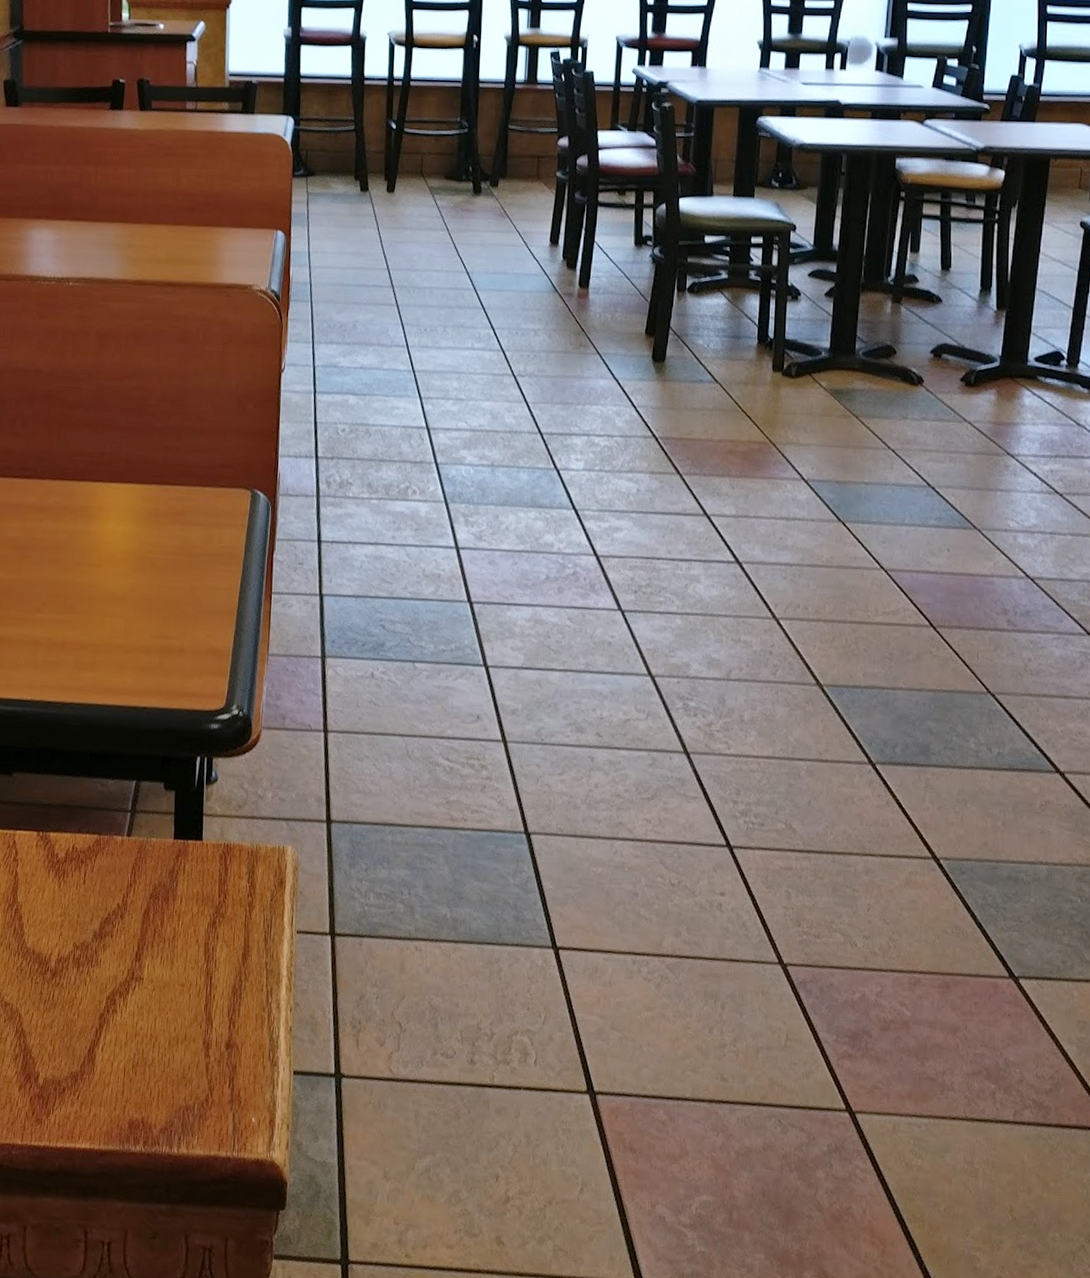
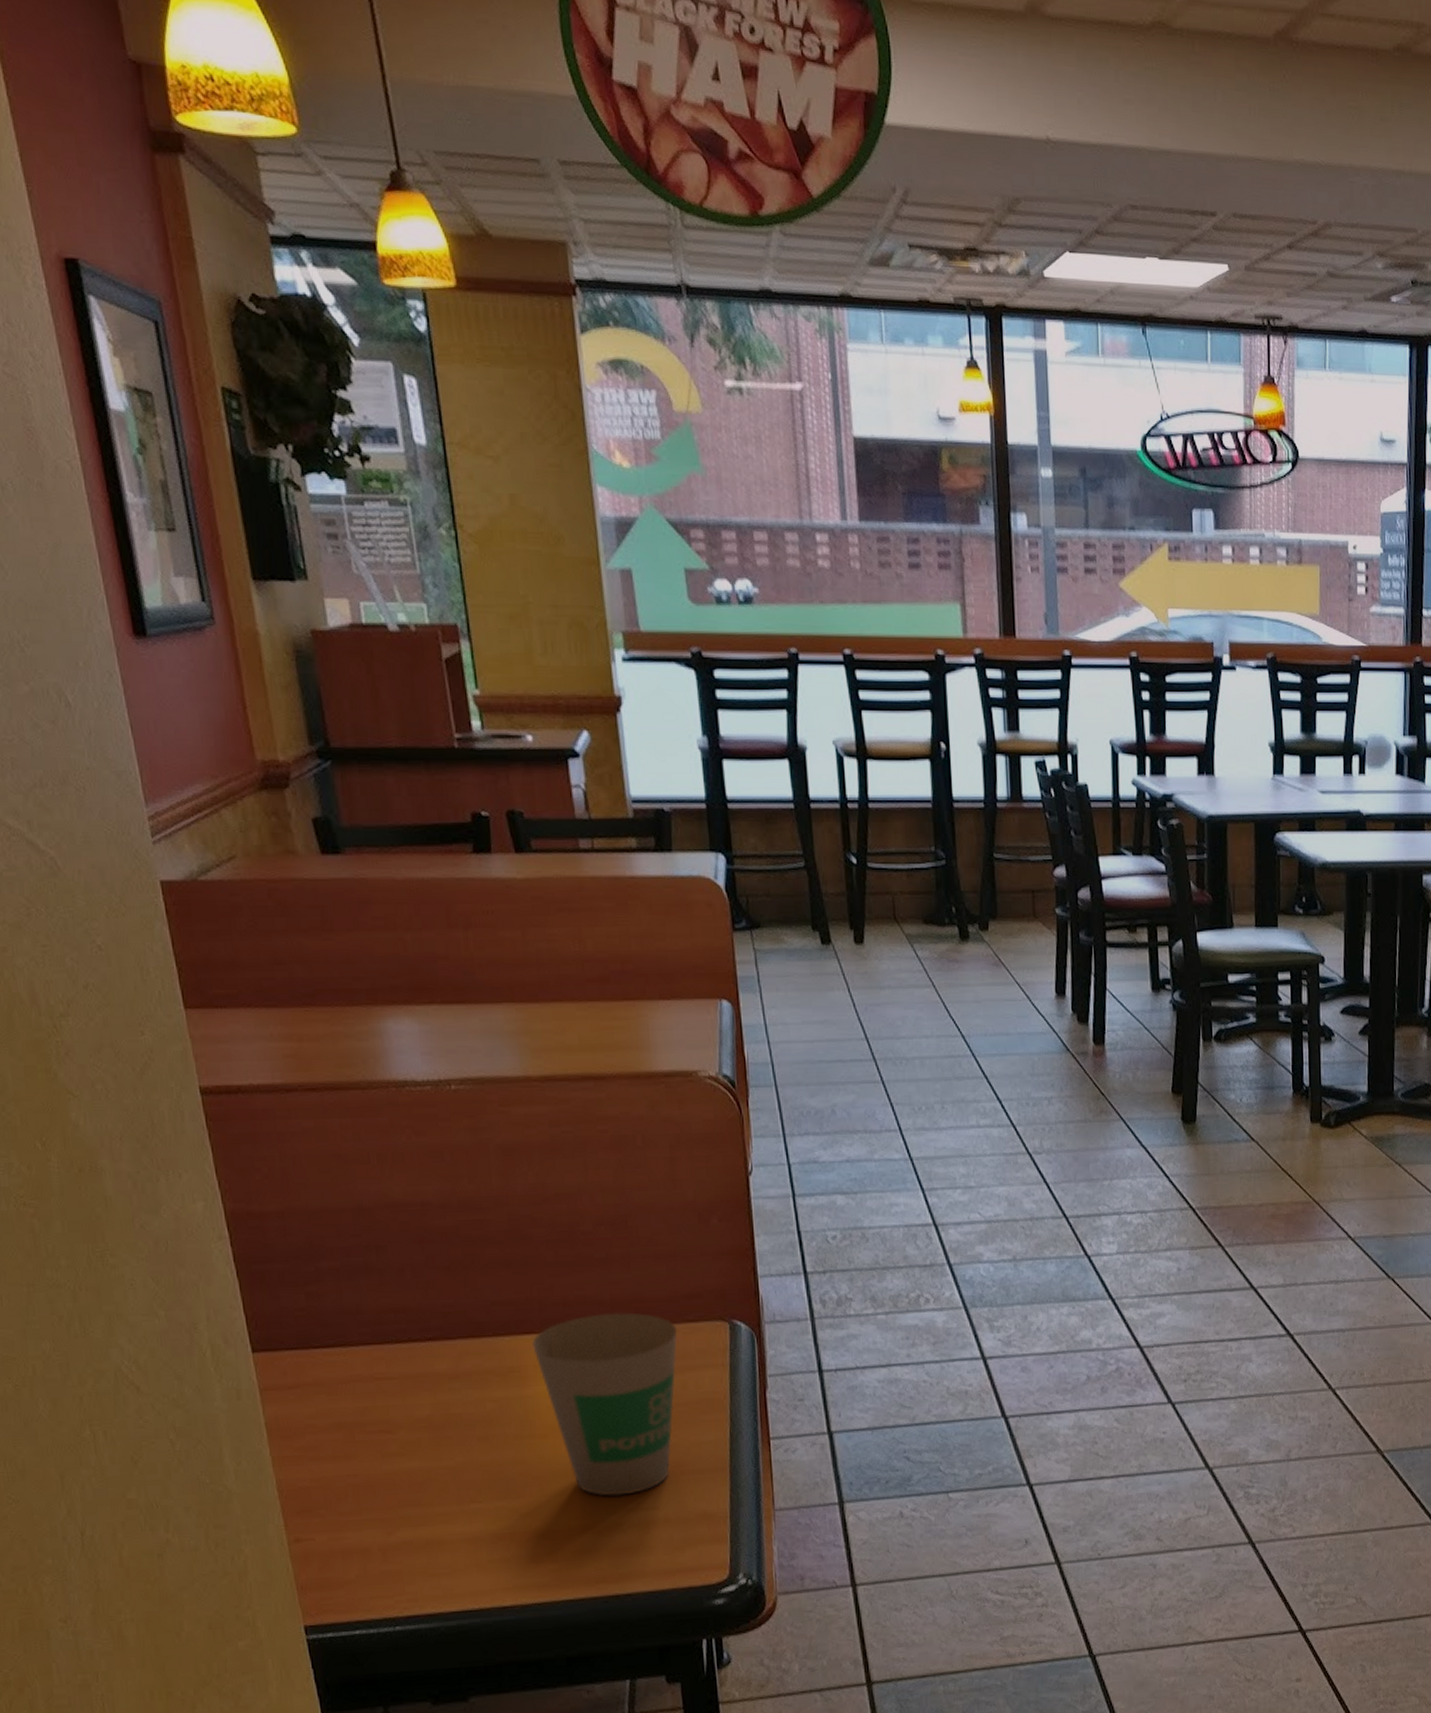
paper cup: none [100,471,211,624] -> present [532,1312,678,1496]

